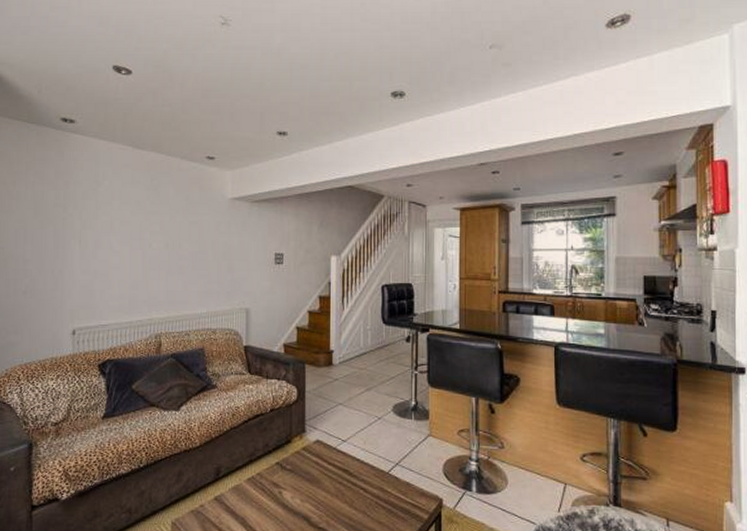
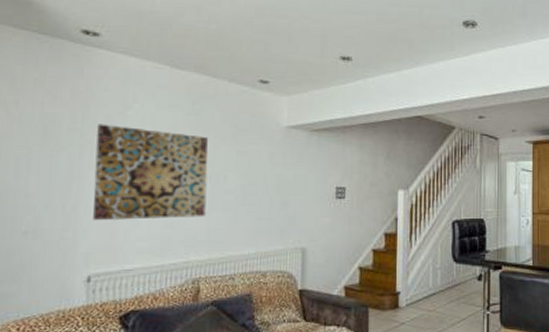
wall art: none [75,199,165,283] -> present [93,124,209,221]

